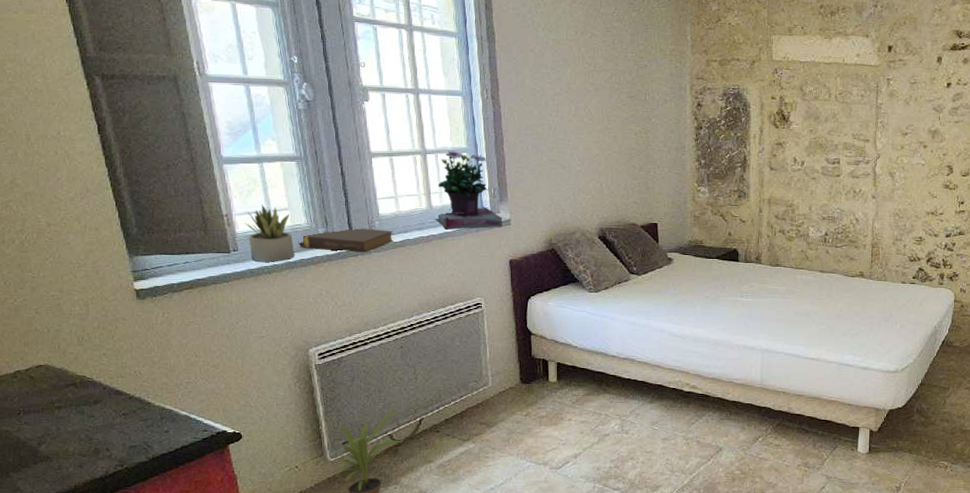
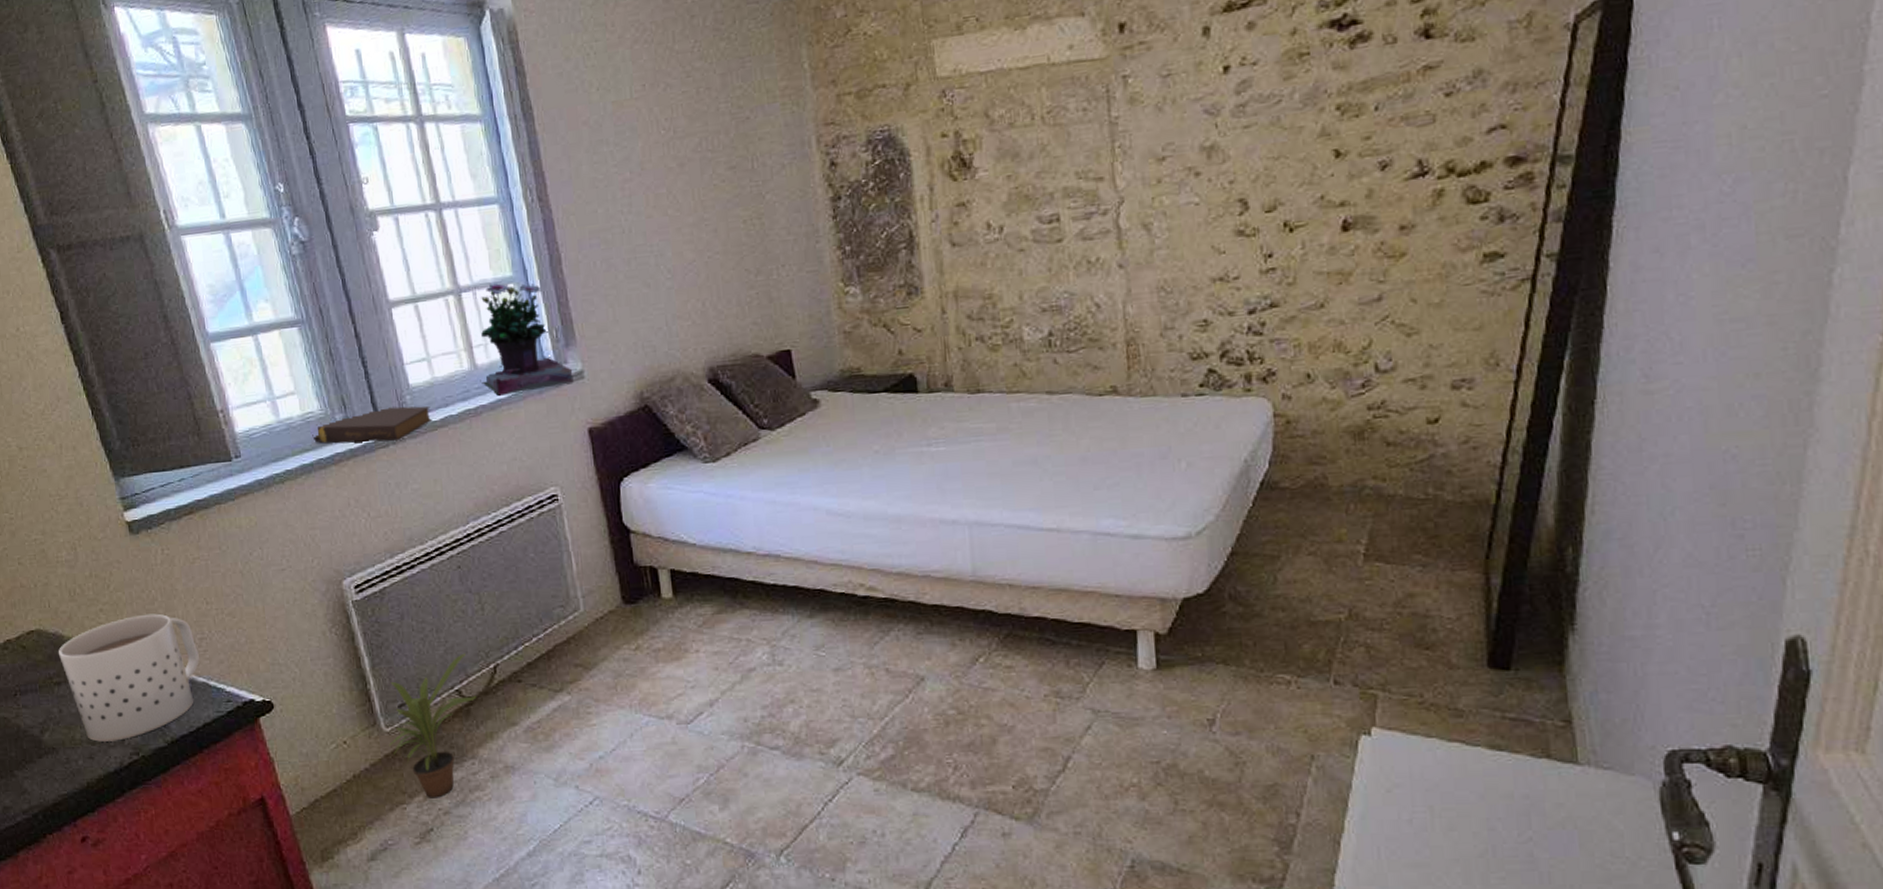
mug: none [62,360,185,455] -> present [58,613,200,742]
succulent plant: present [245,205,296,263] -> none [245,391,311,470]

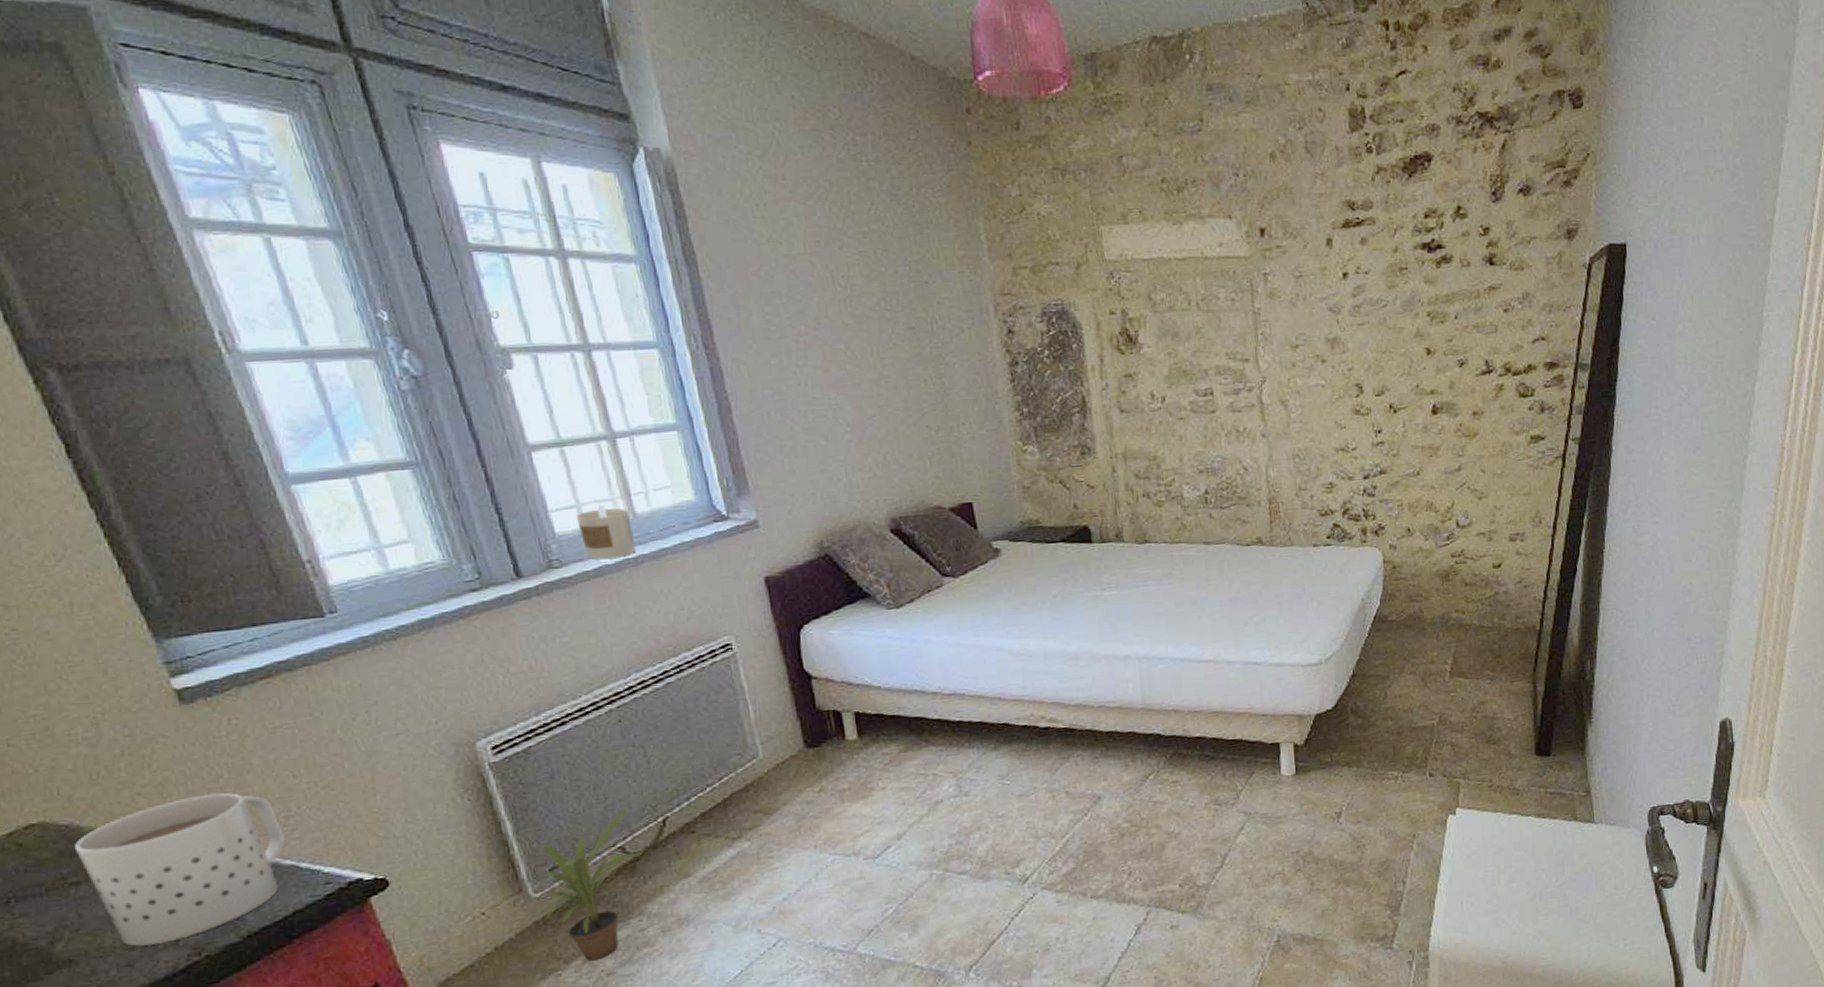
book: present [312,406,433,444] -> none [432,555,585,596]
candle: none [427,356,476,411] -> present [576,504,636,561]
potted flower: present [480,283,574,397] -> none [639,430,748,546]

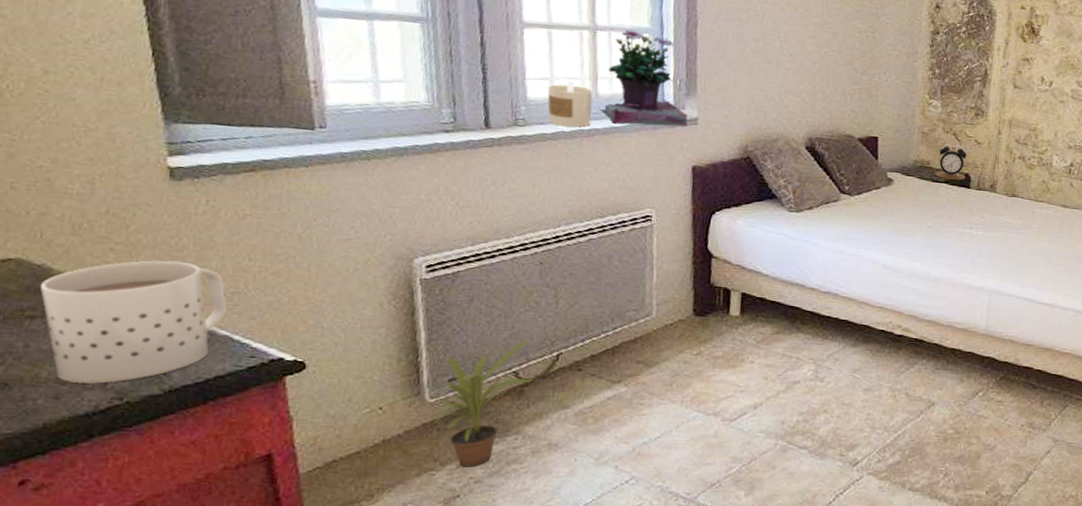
potted flower: none [639,430,748,546] -> present [598,29,688,127]
alarm clock: none [1047,493,1085,538] -> present [934,143,967,181]

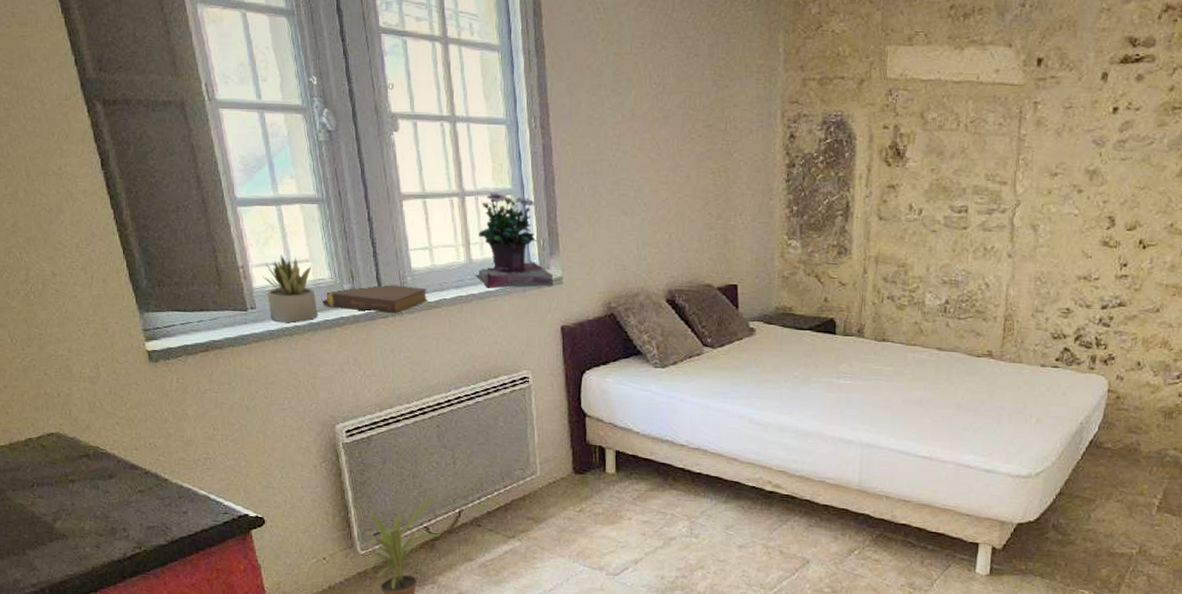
mug: present [39,260,228,384] -> none [74,431,204,535]
succulent plant: none [340,72,407,147] -> present [263,255,319,324]
book: none [412,110,544,144] -> present [321,283,429,315]
candle: present [547,81,593,129] -> none [428,249,468,295]
alarm clock: present [934,143,967,181] -> none [798,287,831,327]

